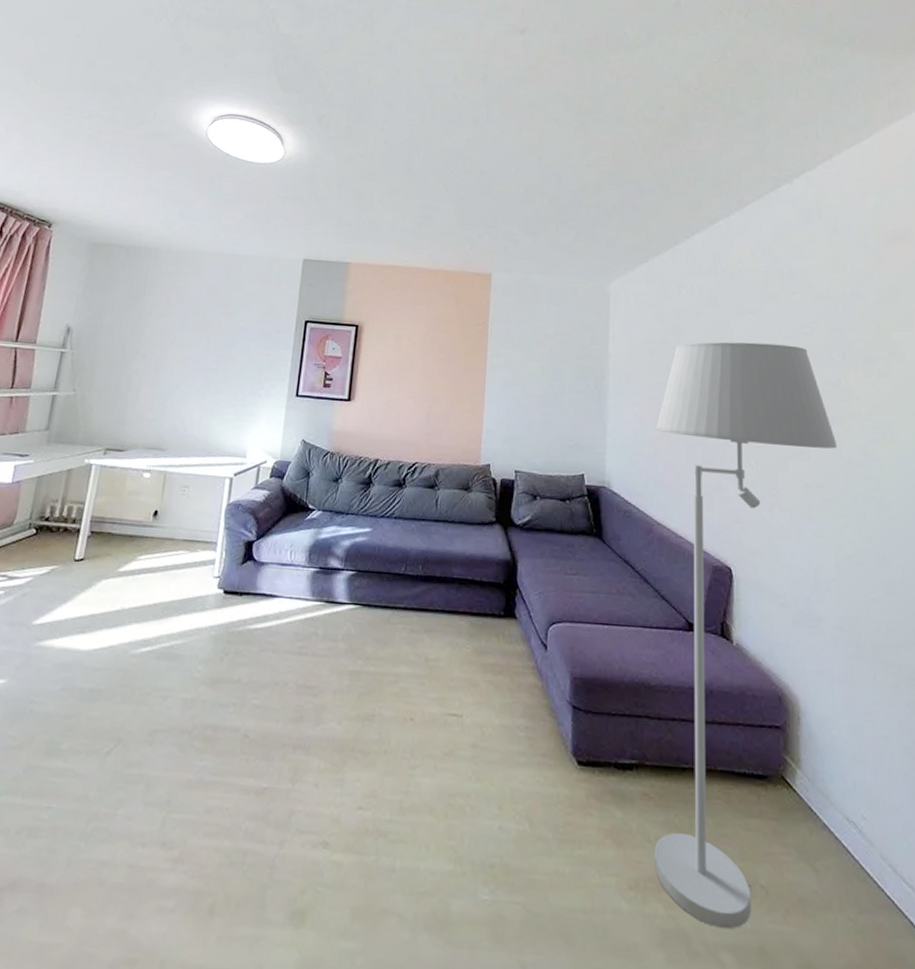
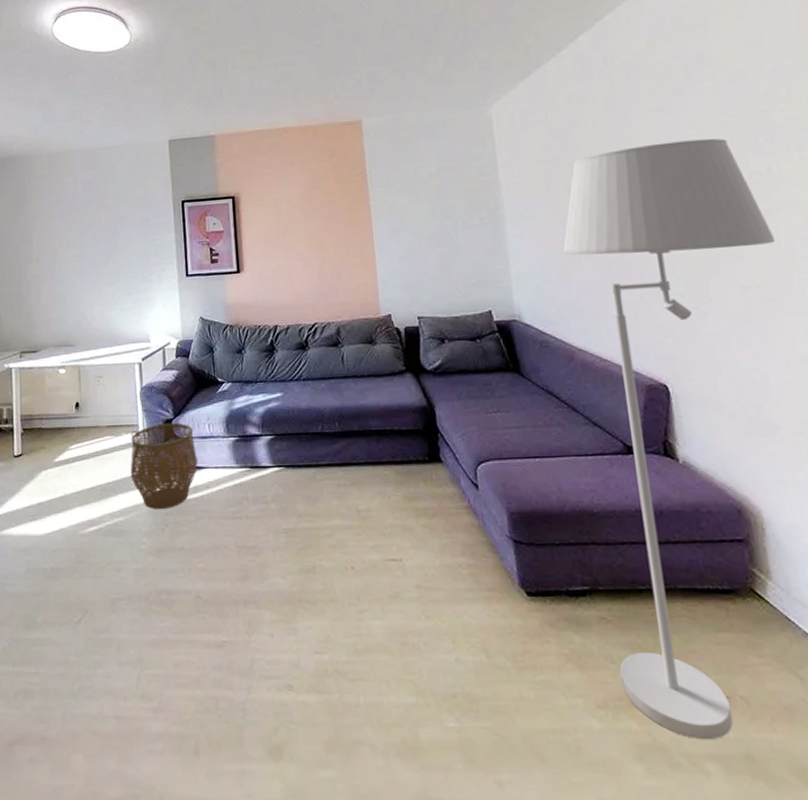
basket: none [197,544,274,636] -> present [130,422,199,509]

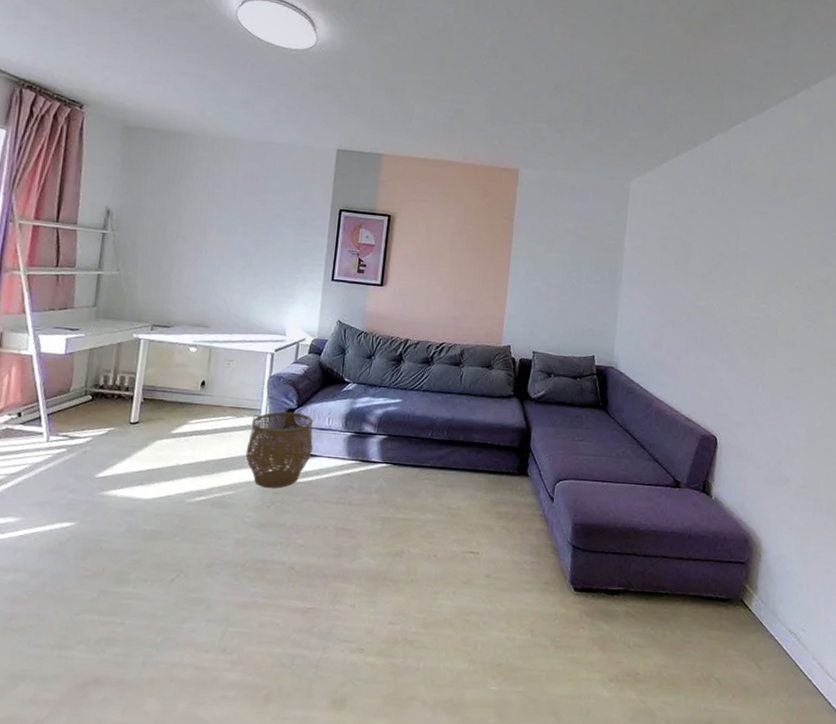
floor lamp: present [563,138,776,740] -> none [632,240,821,709]

